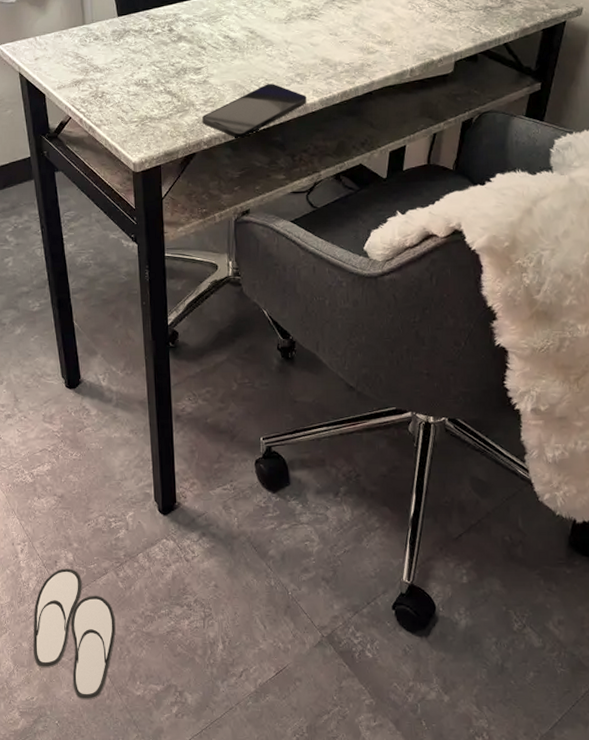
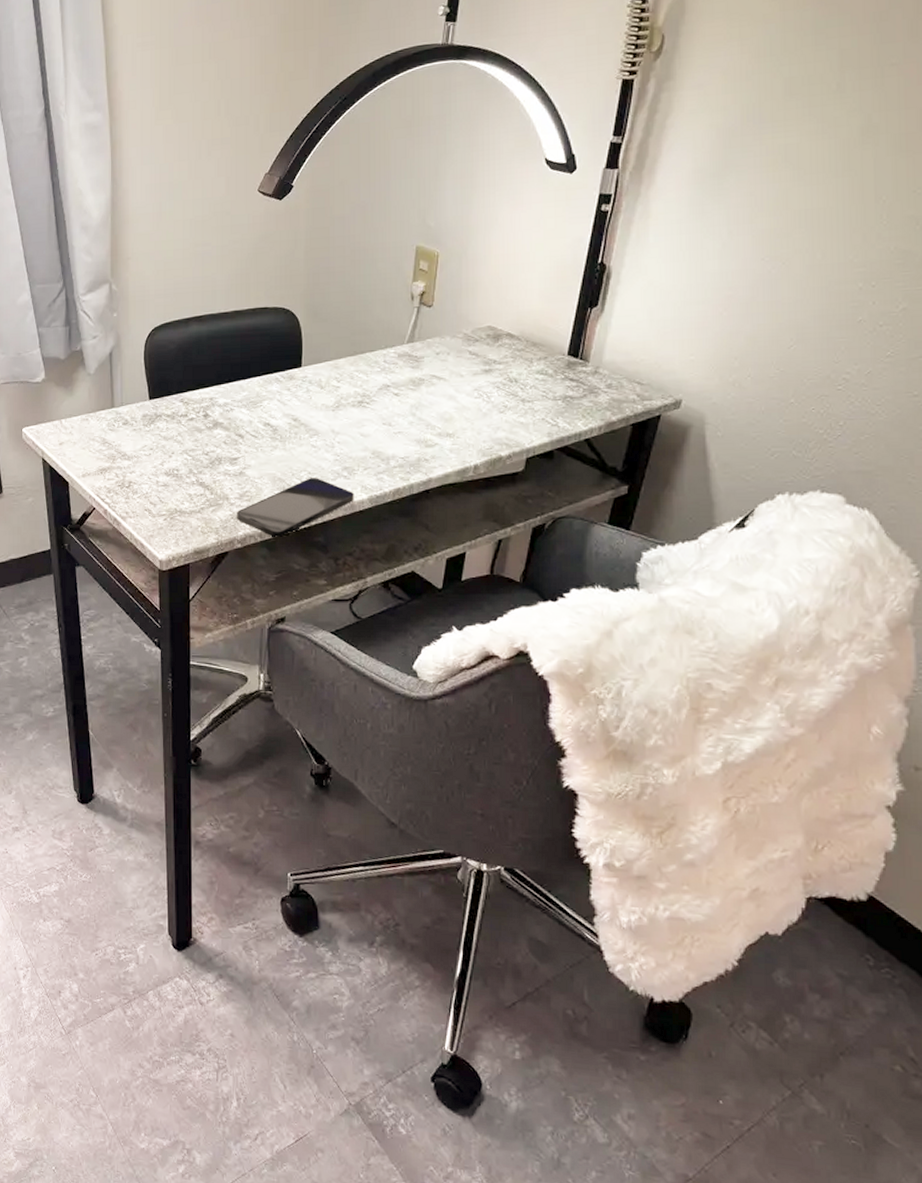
slippers: present [33,568,116,700] -> none [32,1000,121,1148]

